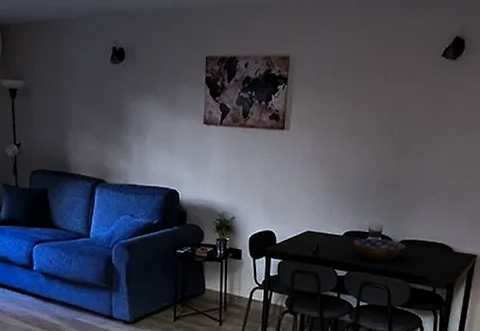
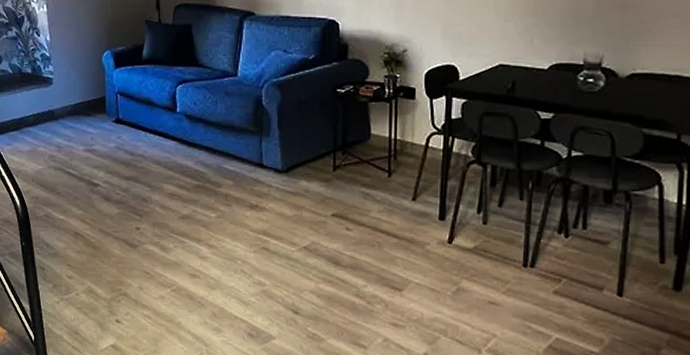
bowl: present [354,238,405,262] -> none [564,72,636,101]

